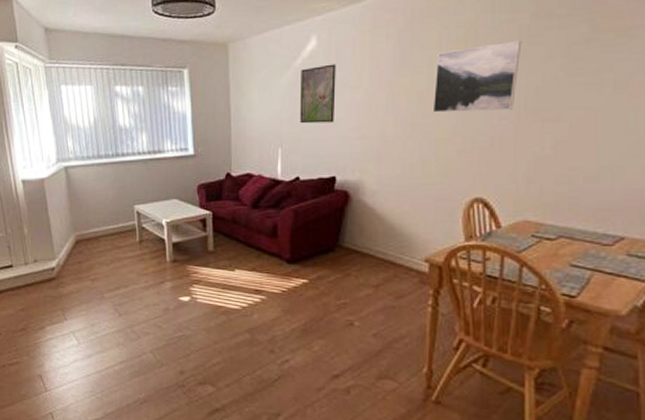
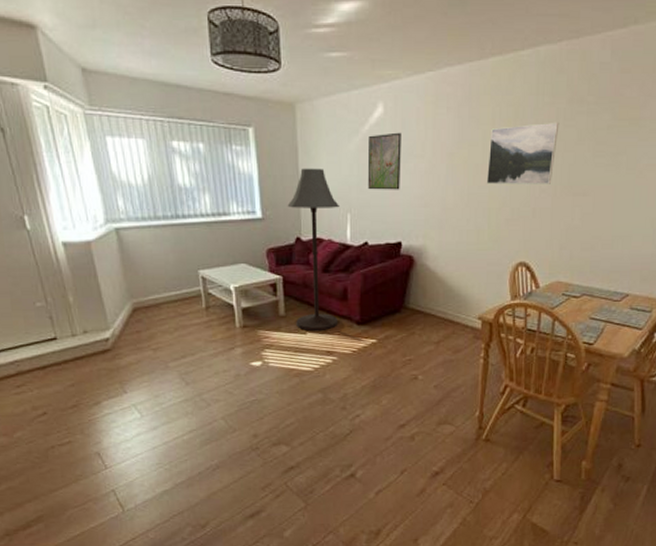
floor lamp: none [218,104,270,268] -> present [287,168,339,331]

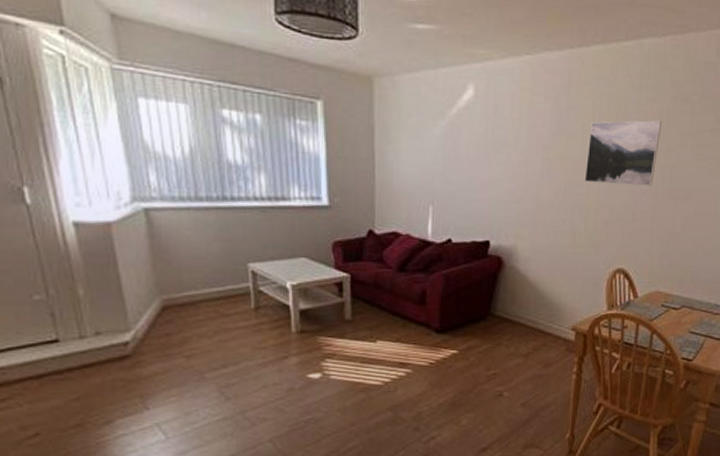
floor lamp: present [287,168,339,331] -> none [359,151,420,338]
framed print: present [367,132,401,190] -> none [453,118,493,183]

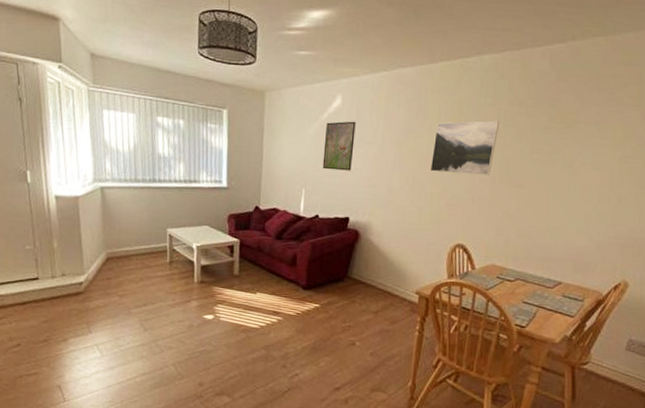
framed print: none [453,118,493,183] -> present [322,121,356,171]

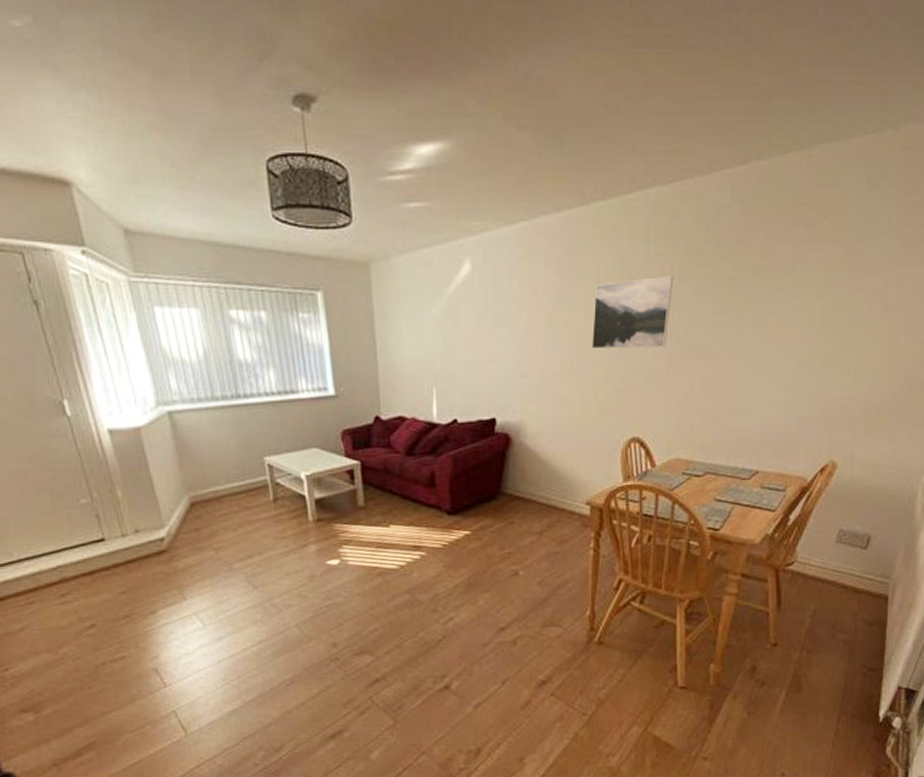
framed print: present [322,121,356,171] -> none [454,292,493,360]

